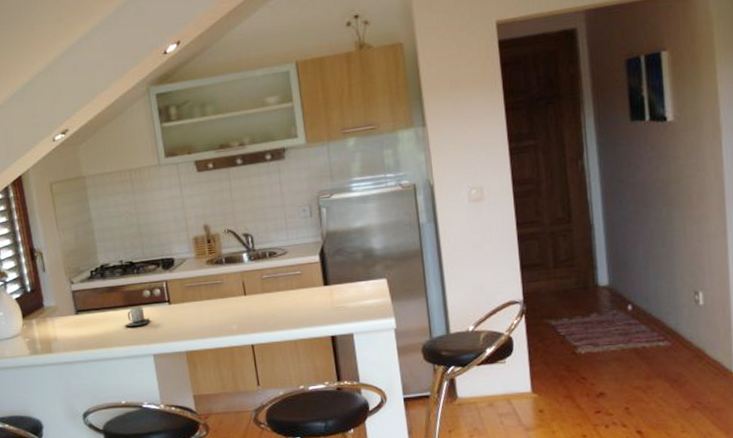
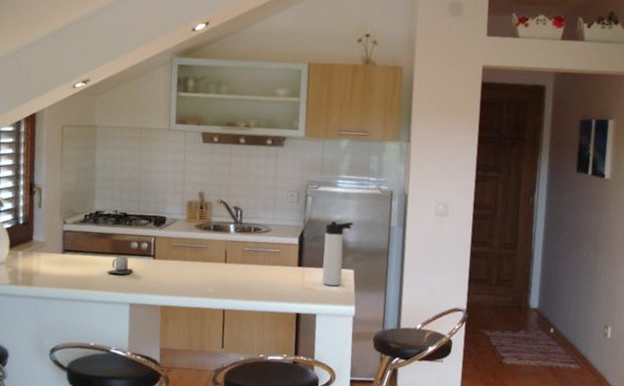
thermos bottle: none [346,227,377,301] -> present [322,221,353,287]

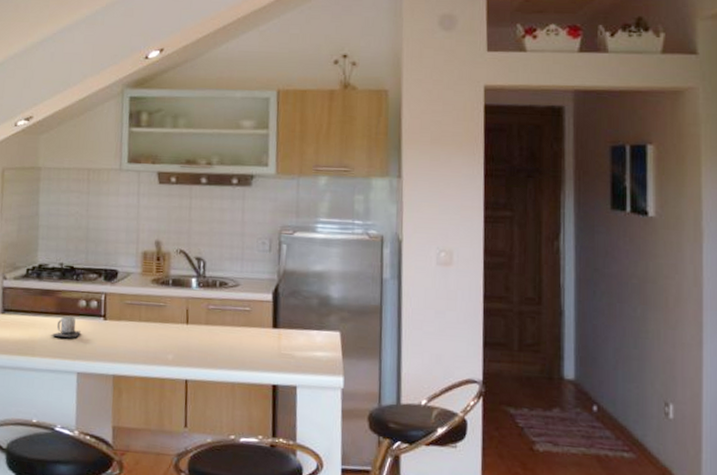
thermos bottle: present [322,221,353,287] -> none [302,273,337,352]

